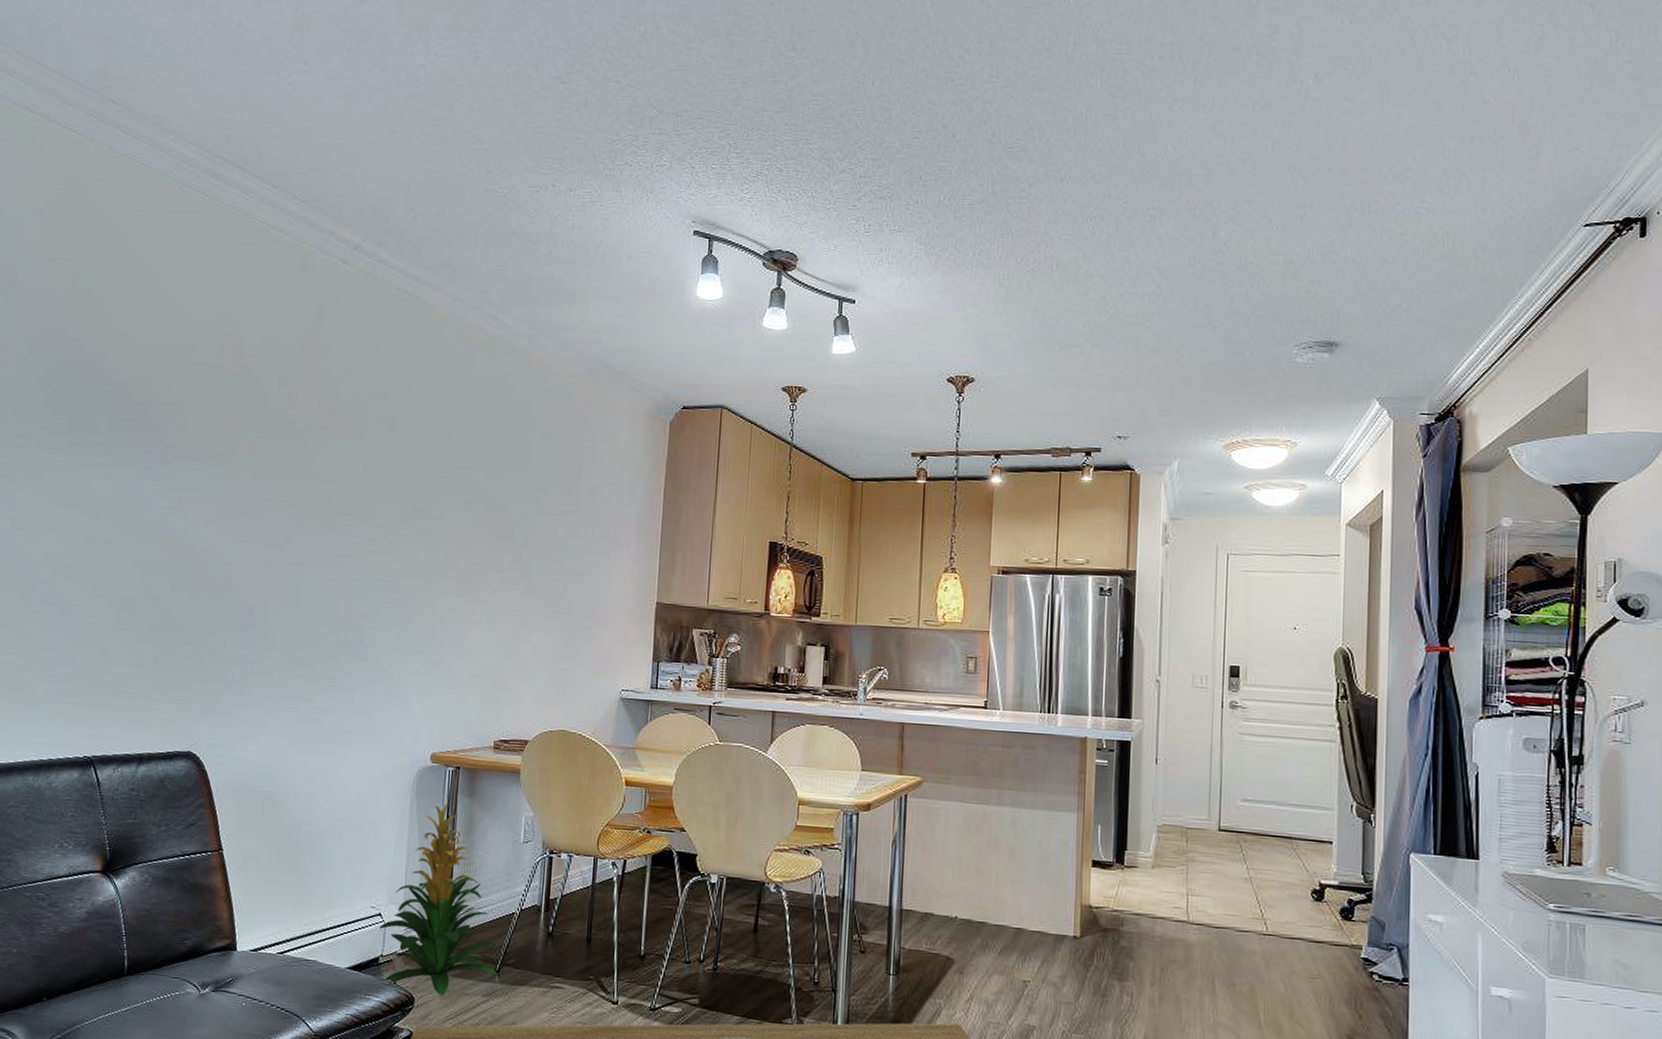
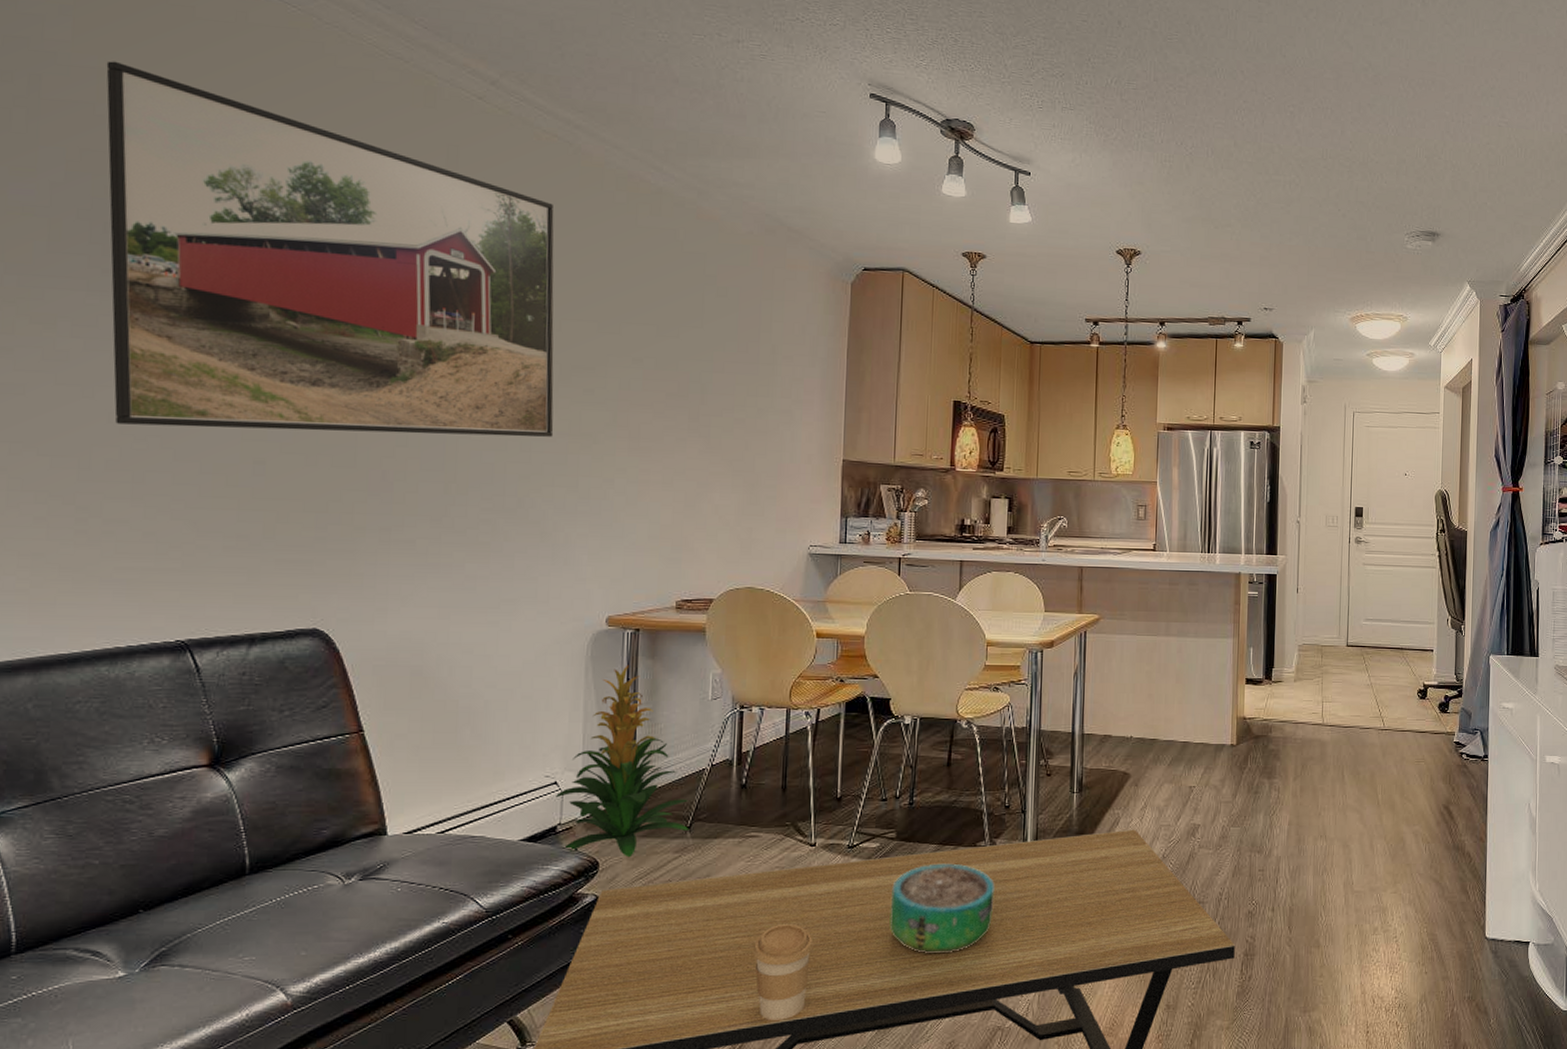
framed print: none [51,252,402,577] -> present [106,61,554,437]

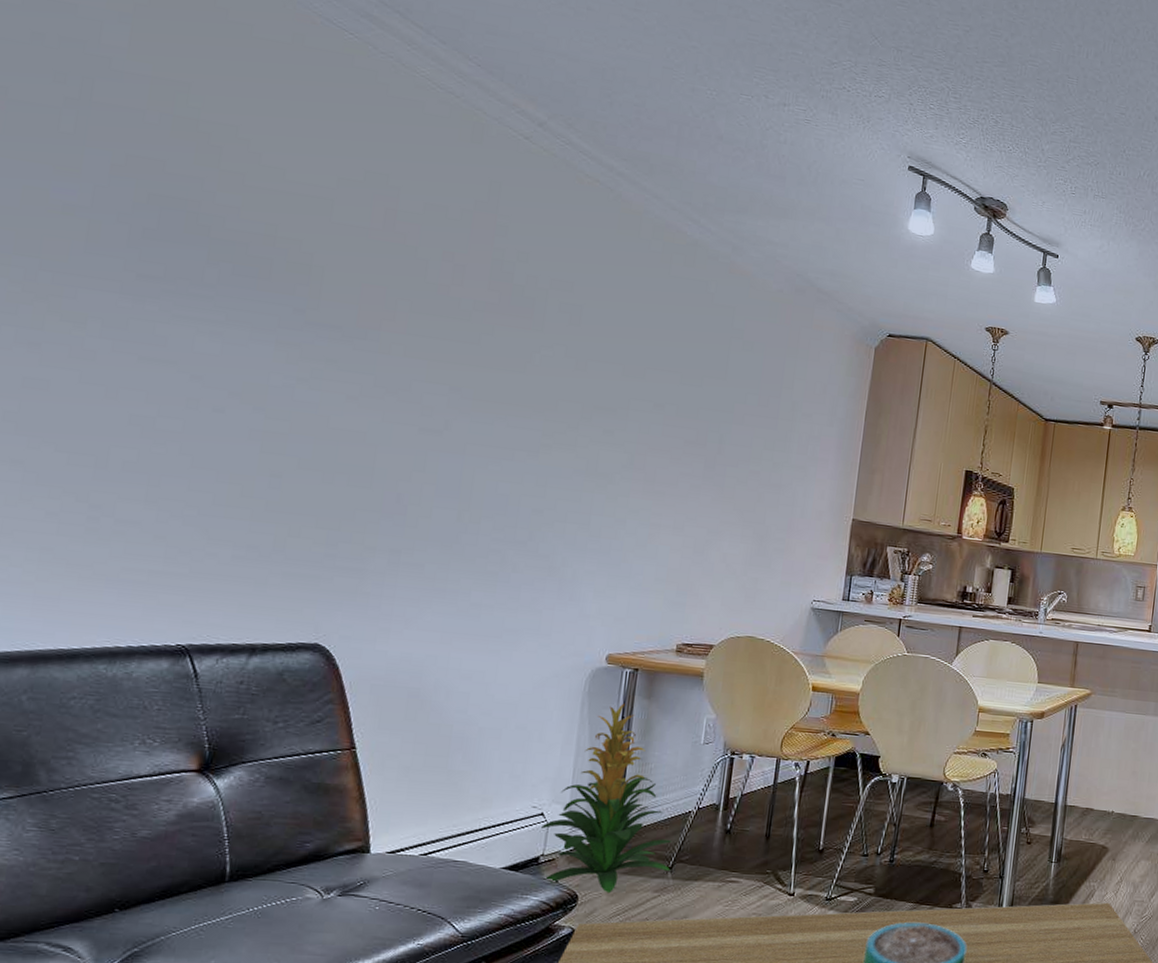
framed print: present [106,61,554,437] -> none [136,70,590,474]

